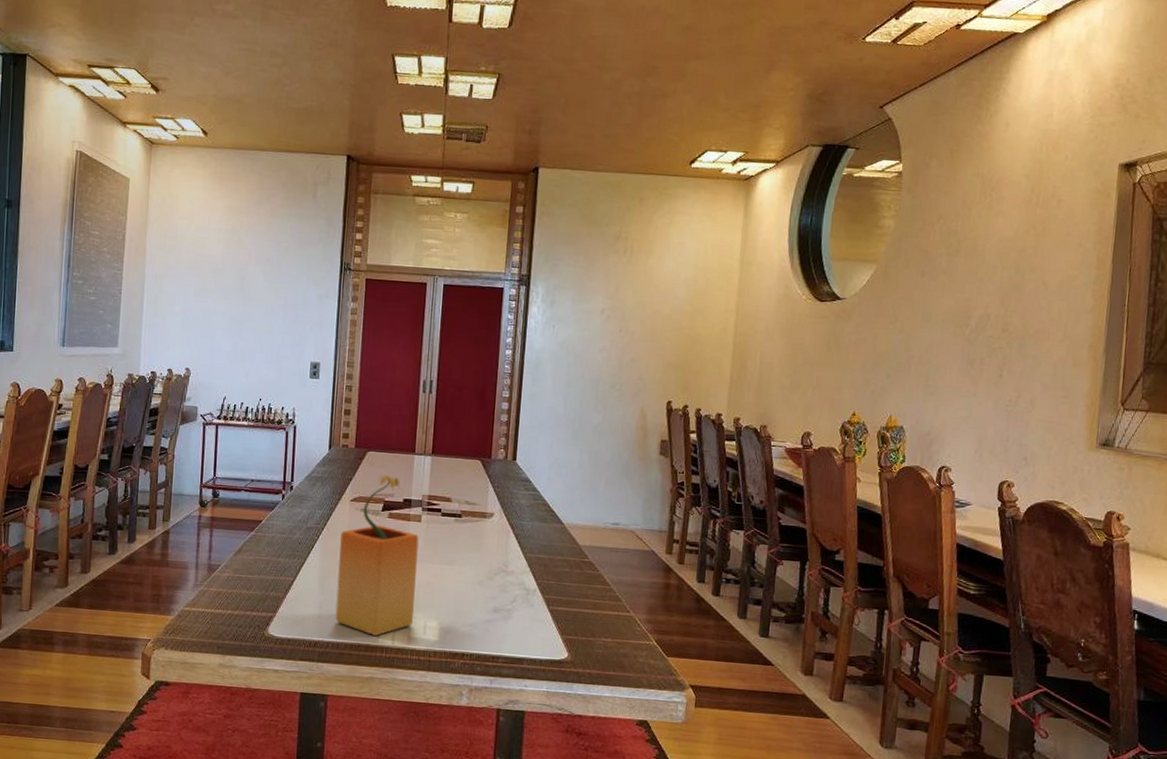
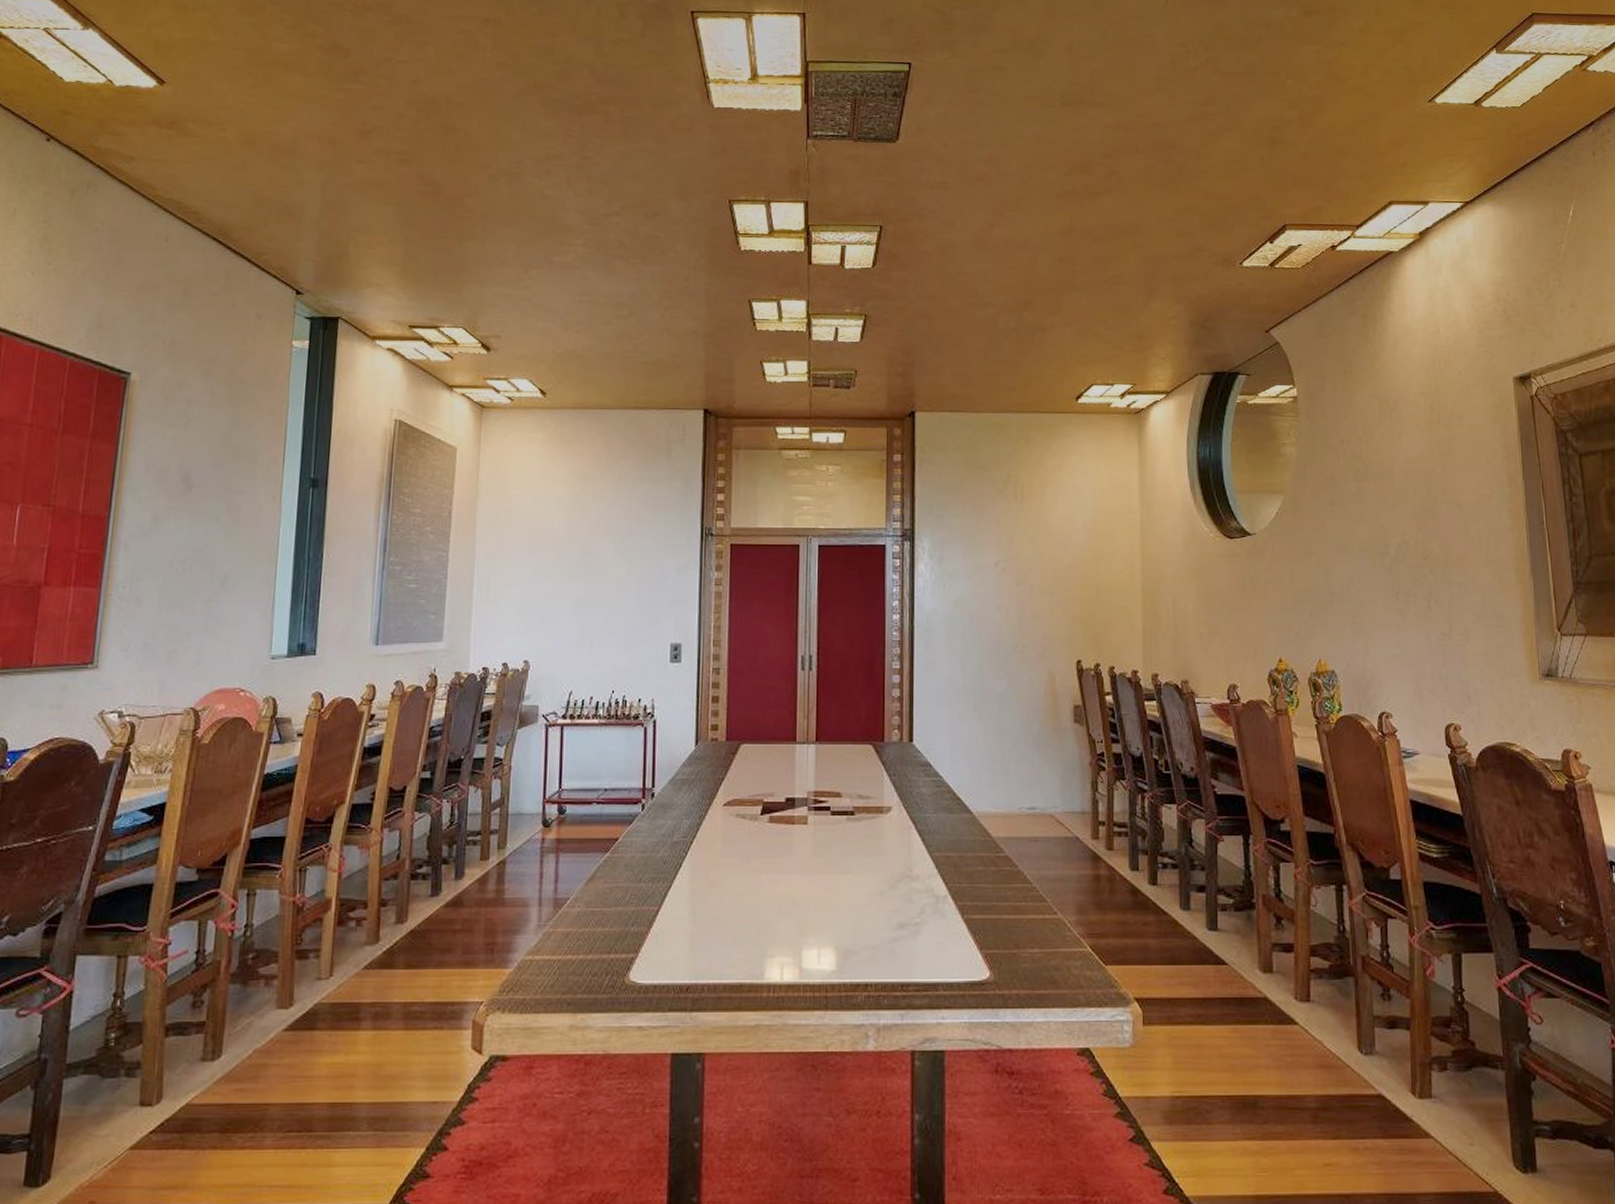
potted plant: present [335,474,419,636] -> none [710,770,806,971]

